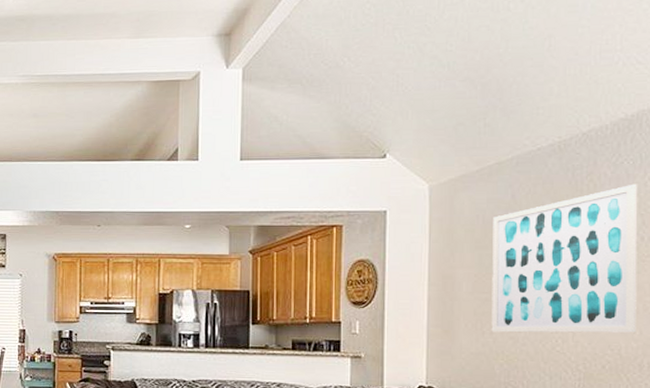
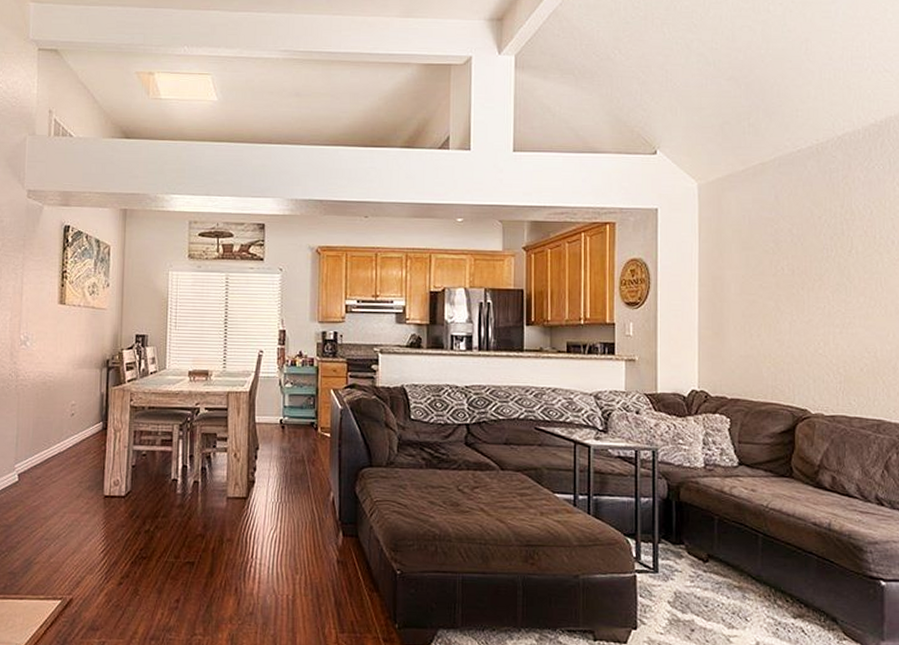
wall art: present [491,183,638,333] -> none [758,188,890,336]

